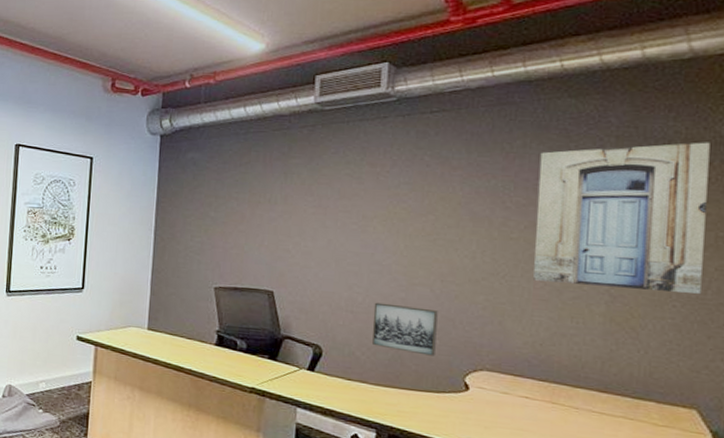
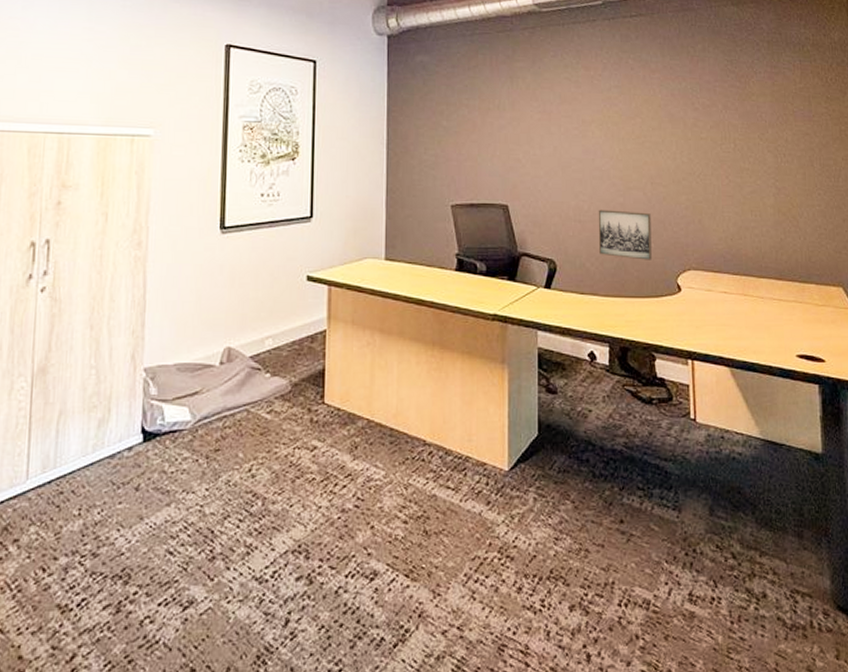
wall art: present [533,142,710,294] -> none [716,47,835,182]

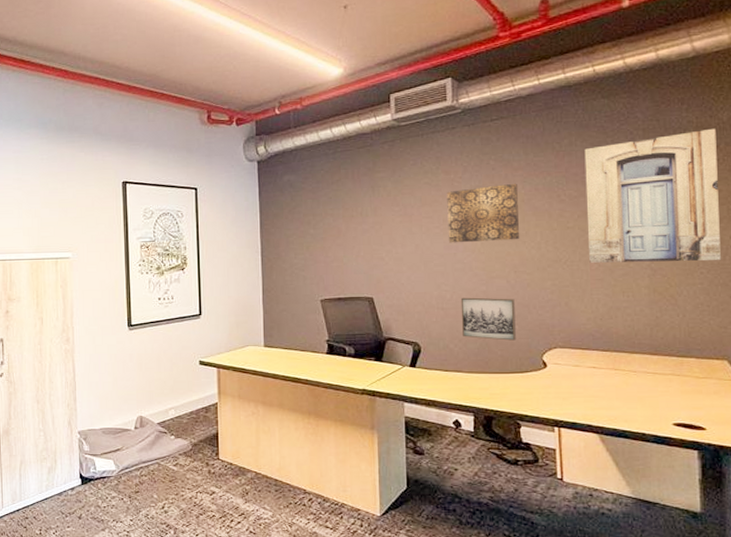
wall art: none [586,86,657,148] -> present [447,183,520,243]
wall art: none [716,47,835,182] -> present [584,128,721,263]

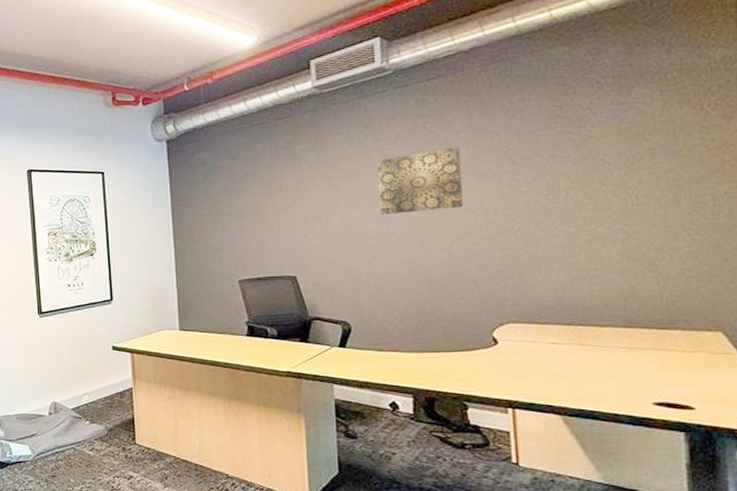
wall art: present [460,297,516,341] -> none [395,271,461,317]
wall art: present [584,128,721,263] -> none [540,69,713,229]

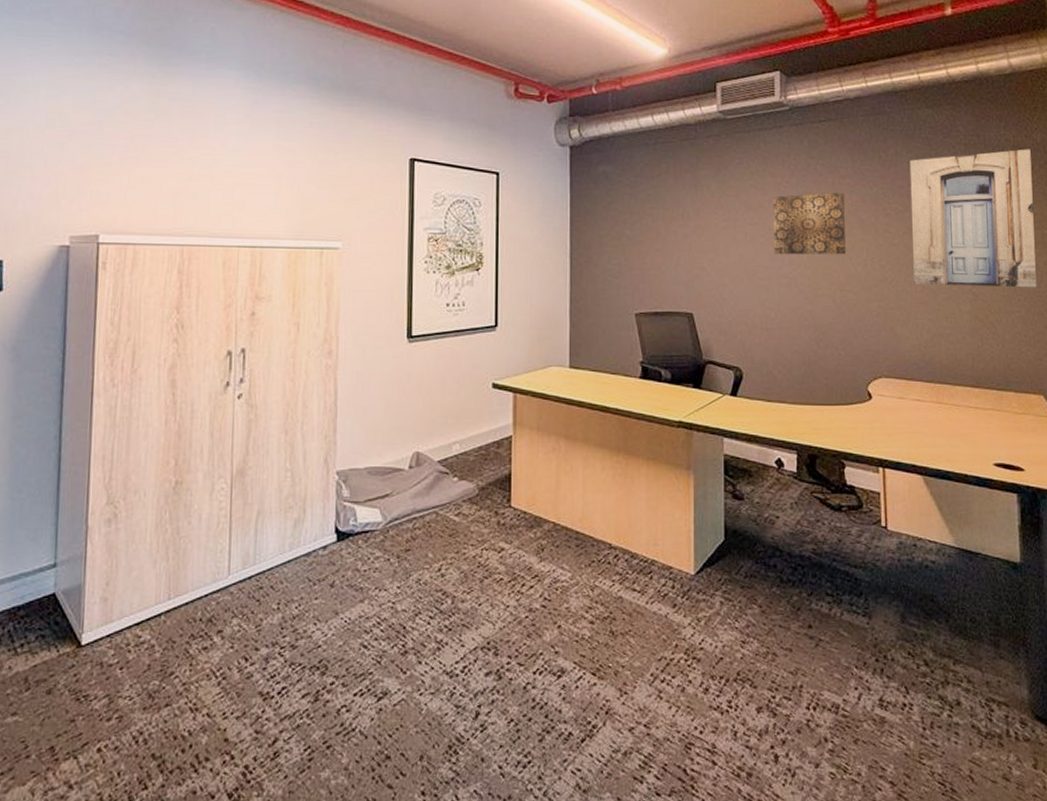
wall art: none [540,69,713,229] -> present [909,149,1036,287]

